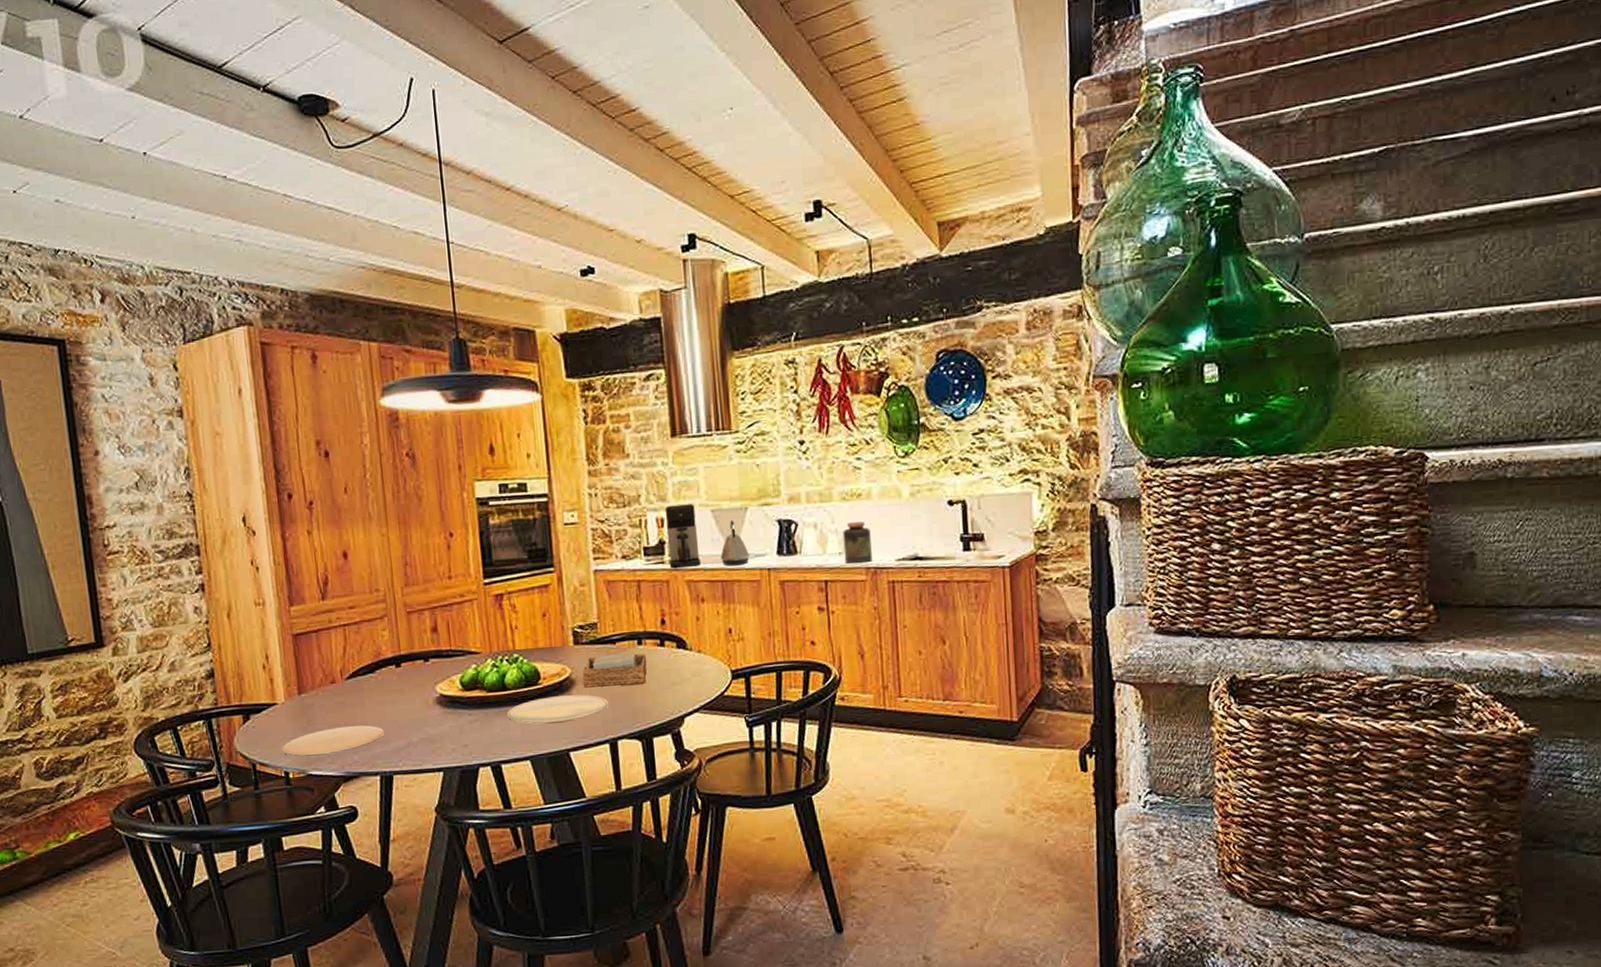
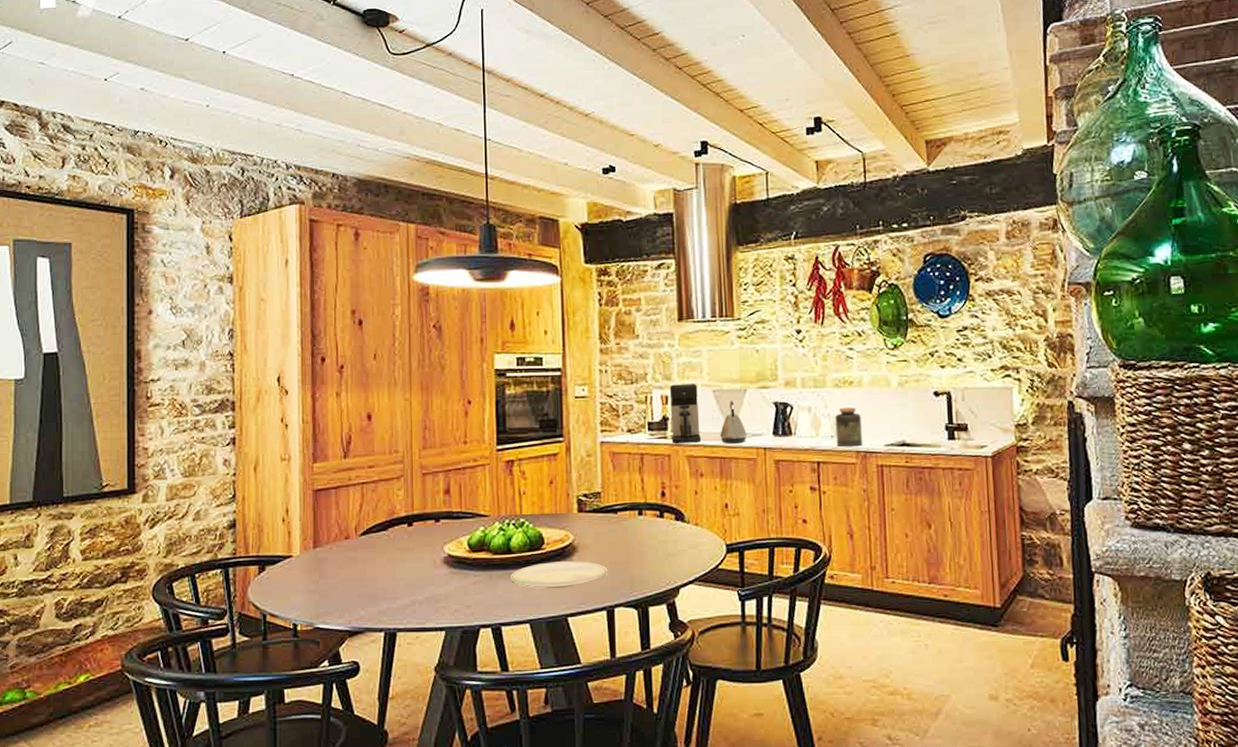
plate: present [282,725,384,757] -> none [293,581,391,610]
napkin holder: present [582,653,647,688] -> none [584,522,646,555]

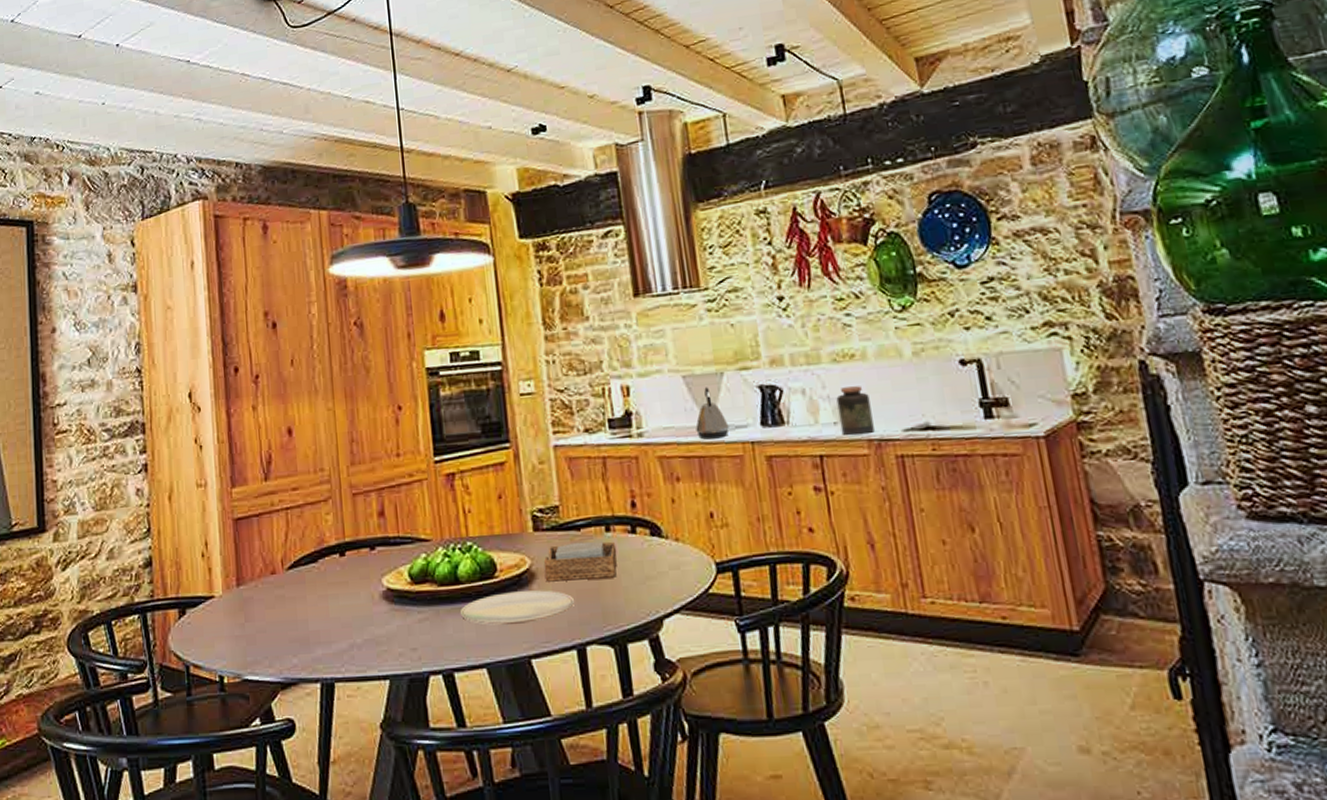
napkin holder: none [584,522,646,555] -> present [543,541,617,582]
coffee maker: present [669,384,702,444] -> none [630,369,675,444]

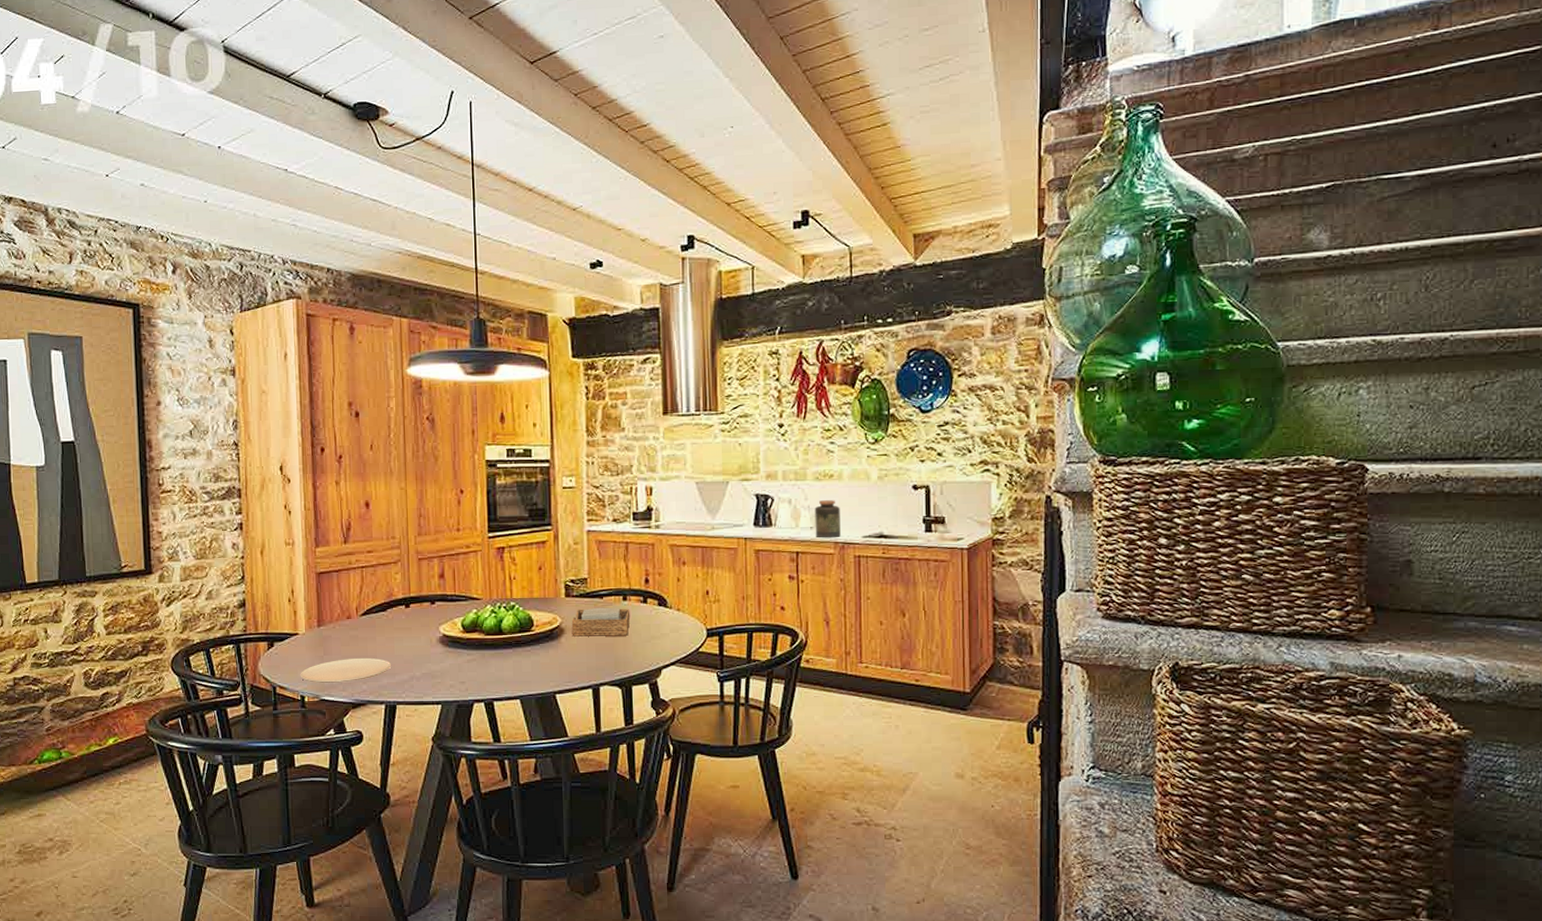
plate: none [217,622,326,659] -> present [300,657,391,684]
plate: present [459,590,575,625] -> none [501,642,594,667]
kettle: present [695,387,729,441] -> none [702,492,728,535]

